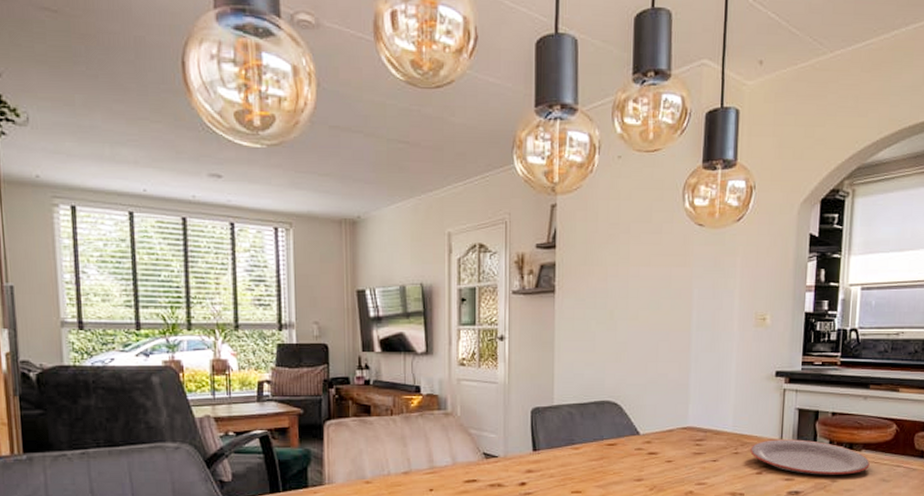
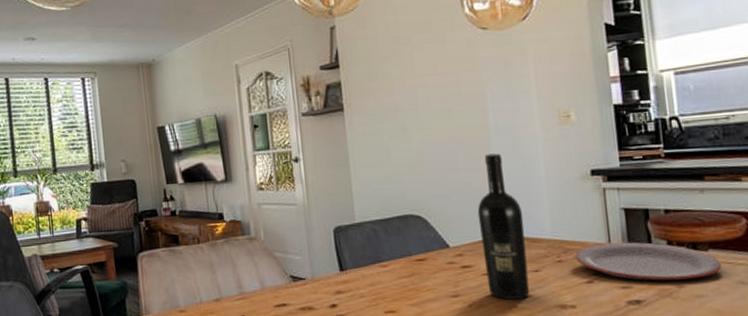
wine bottle: none [669,348,711,486] -> present [477,153,530,300]

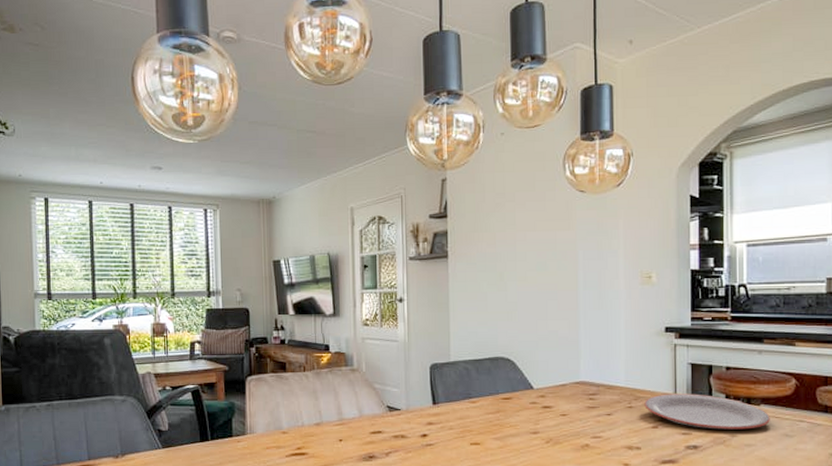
wine bottle: present [477,153,530,300] -> none [561,306,602,439]

